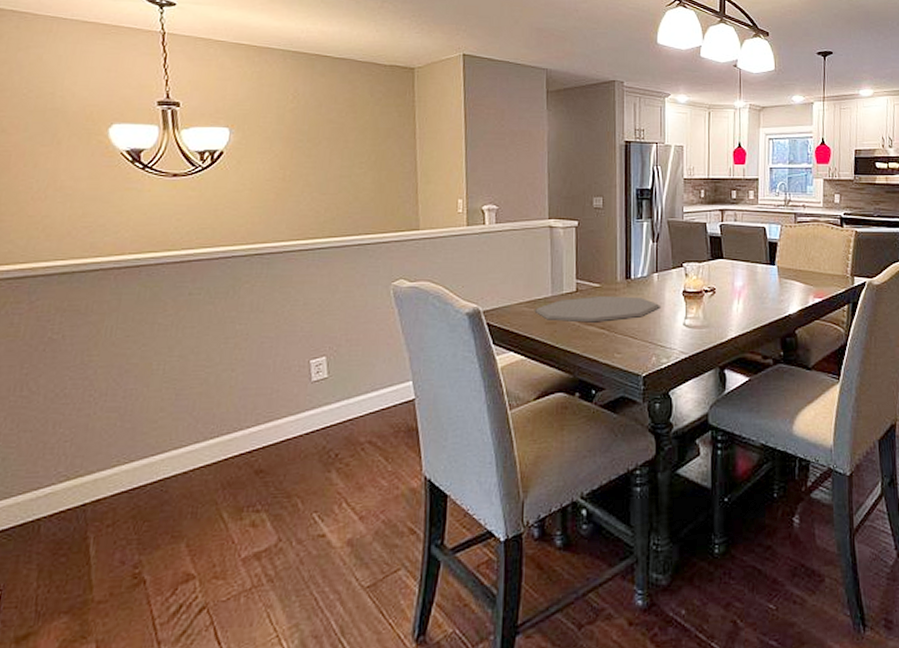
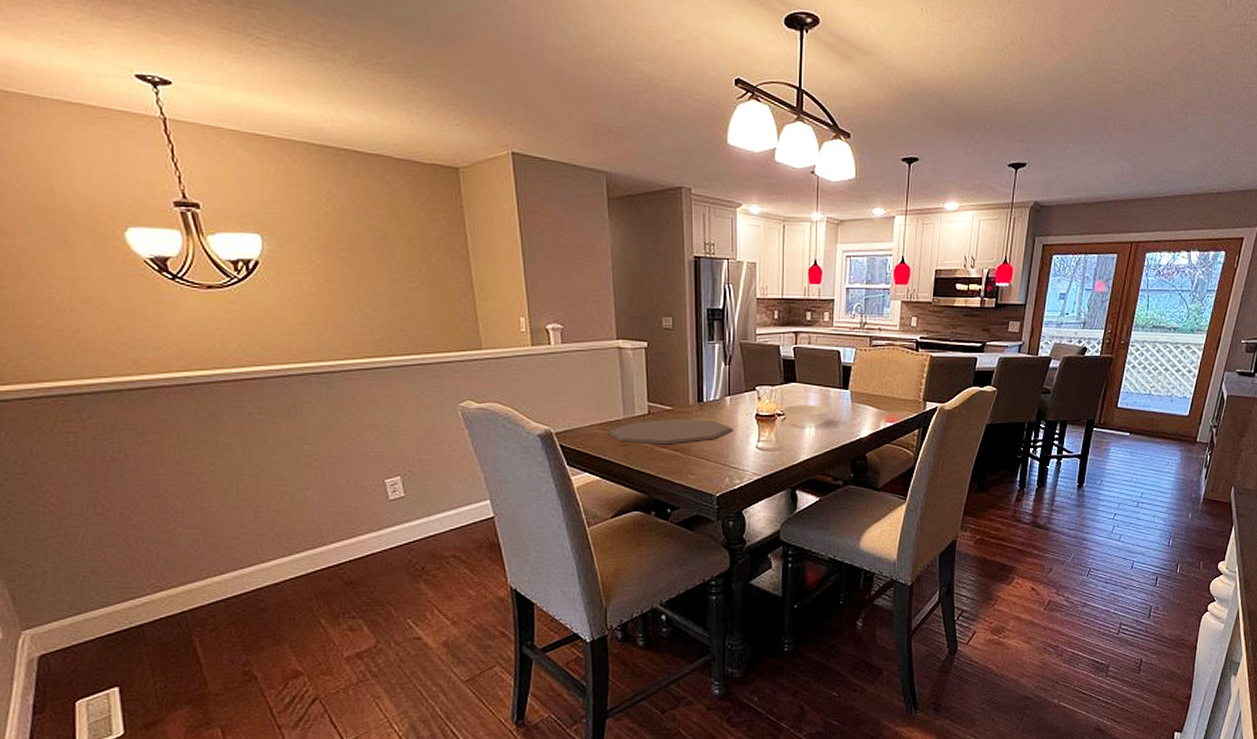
bowl: none [709,281,758,305] -> present [782,405,830,428]

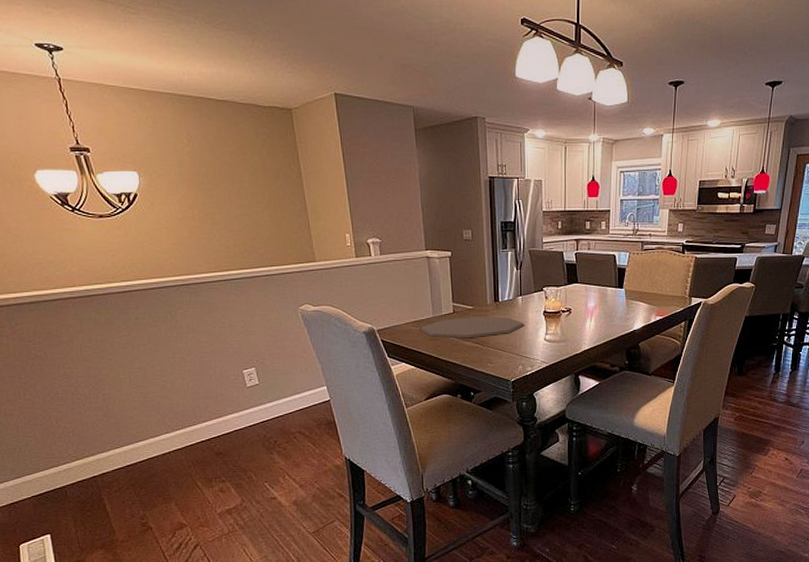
bowl: present [782,405,830,428] -> none [566,302,608,323]

